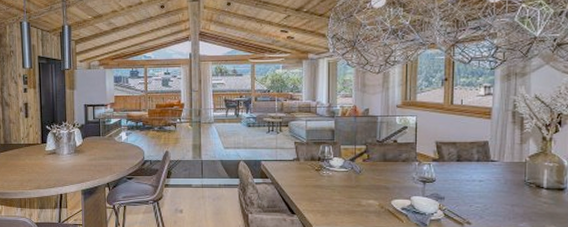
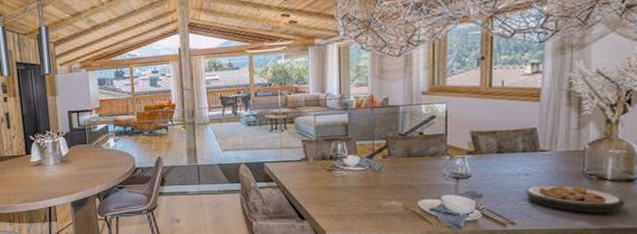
plate: none [479,192,558,217] -> present [525,186,626,214]

